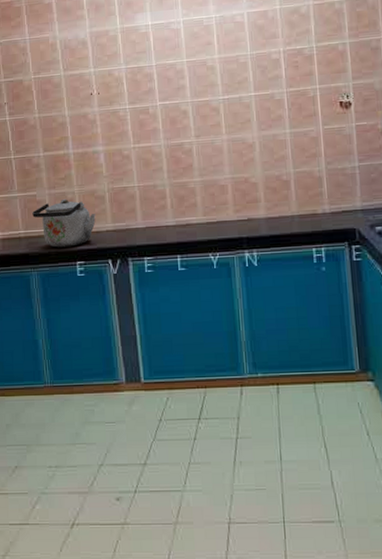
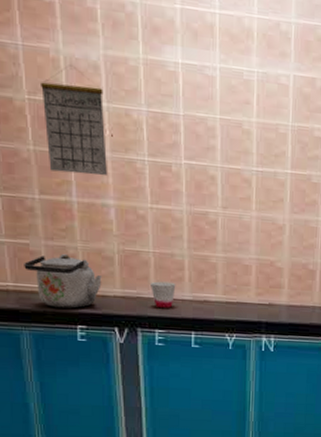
calendar: none [43,45,96,131] -> present [41,65,107,176]
cup: none [136,211,160,237] -> present [149,281,176,309]

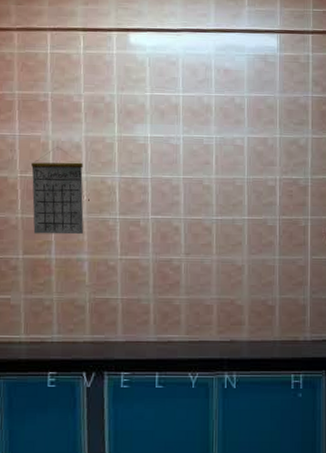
kettle: present [24,253,102,309] -> none [4,305,73,356]
cup: present [149,281,176,309] -> none [117,325,142,352]

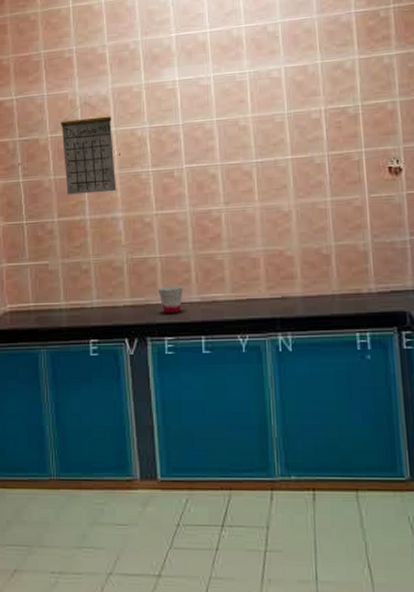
cup: none [117,325,142,352] -> present [157,285,183,315]

